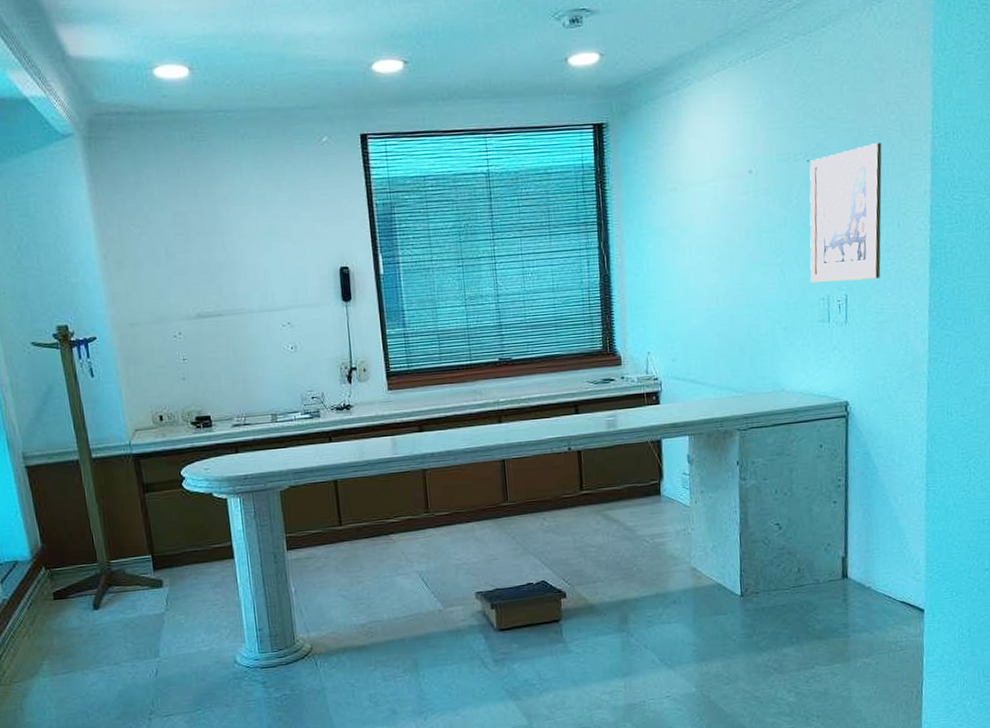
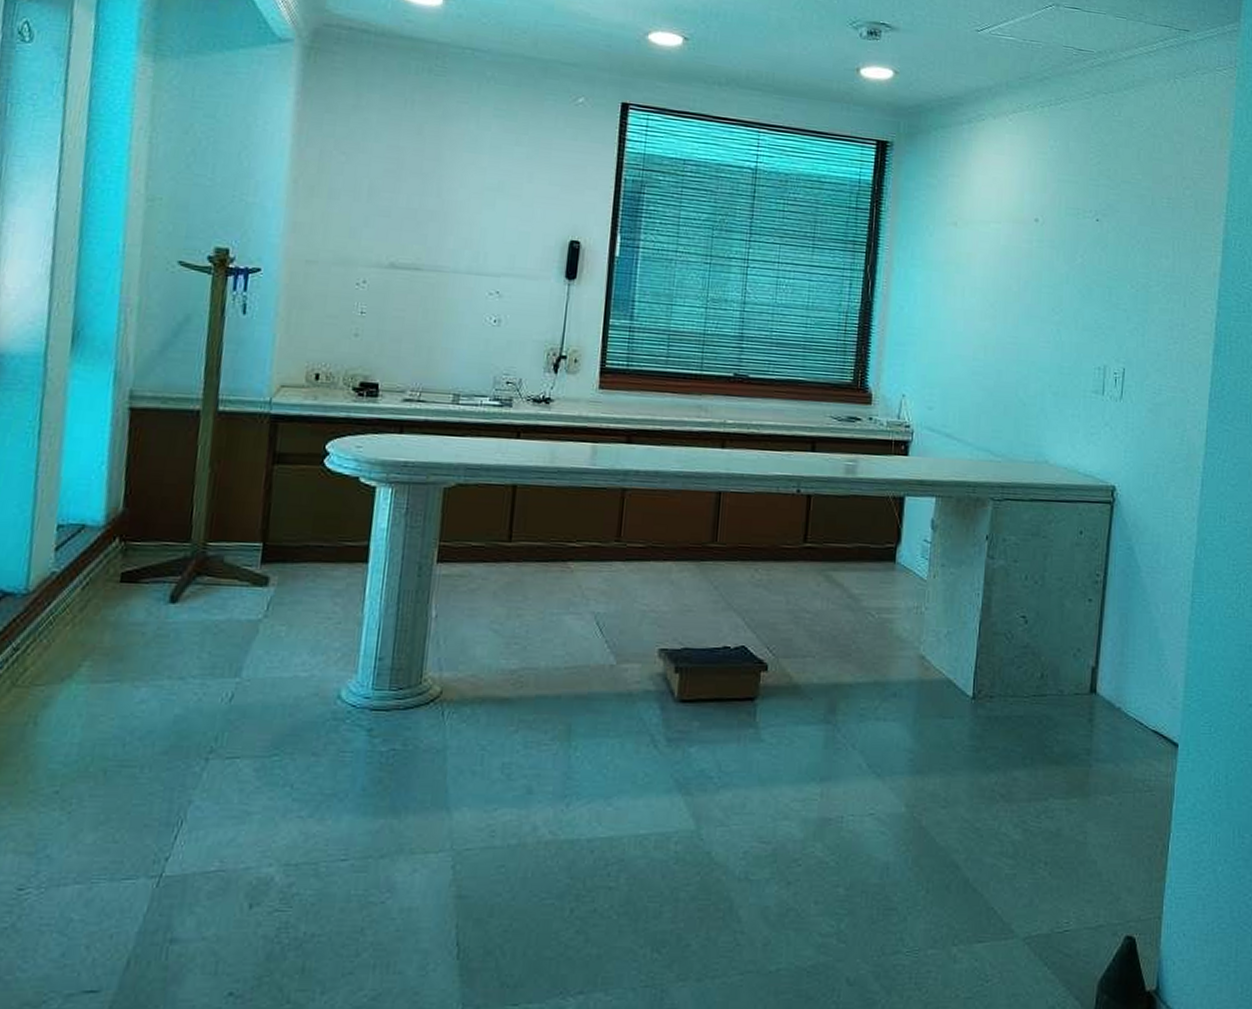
wall art: present [809,142,882,283] -> none [1088,214,1174,356]

